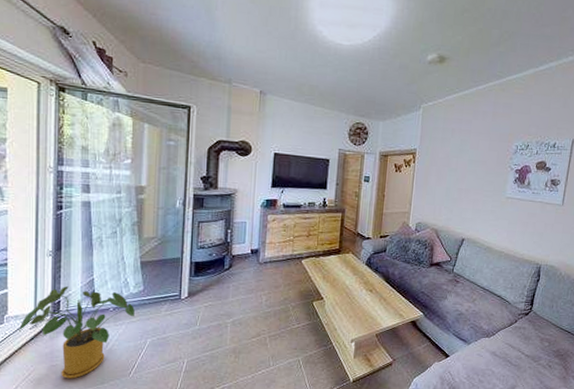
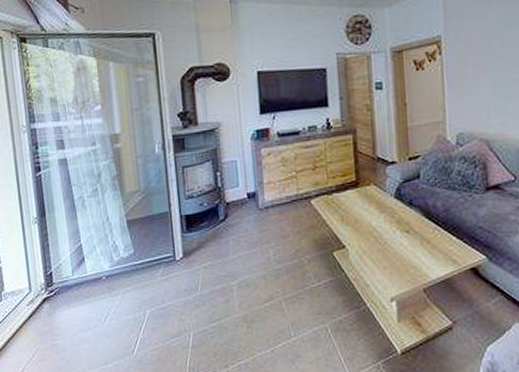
house plant: present [19,286,135,379] -> none [17,255,129,359]

